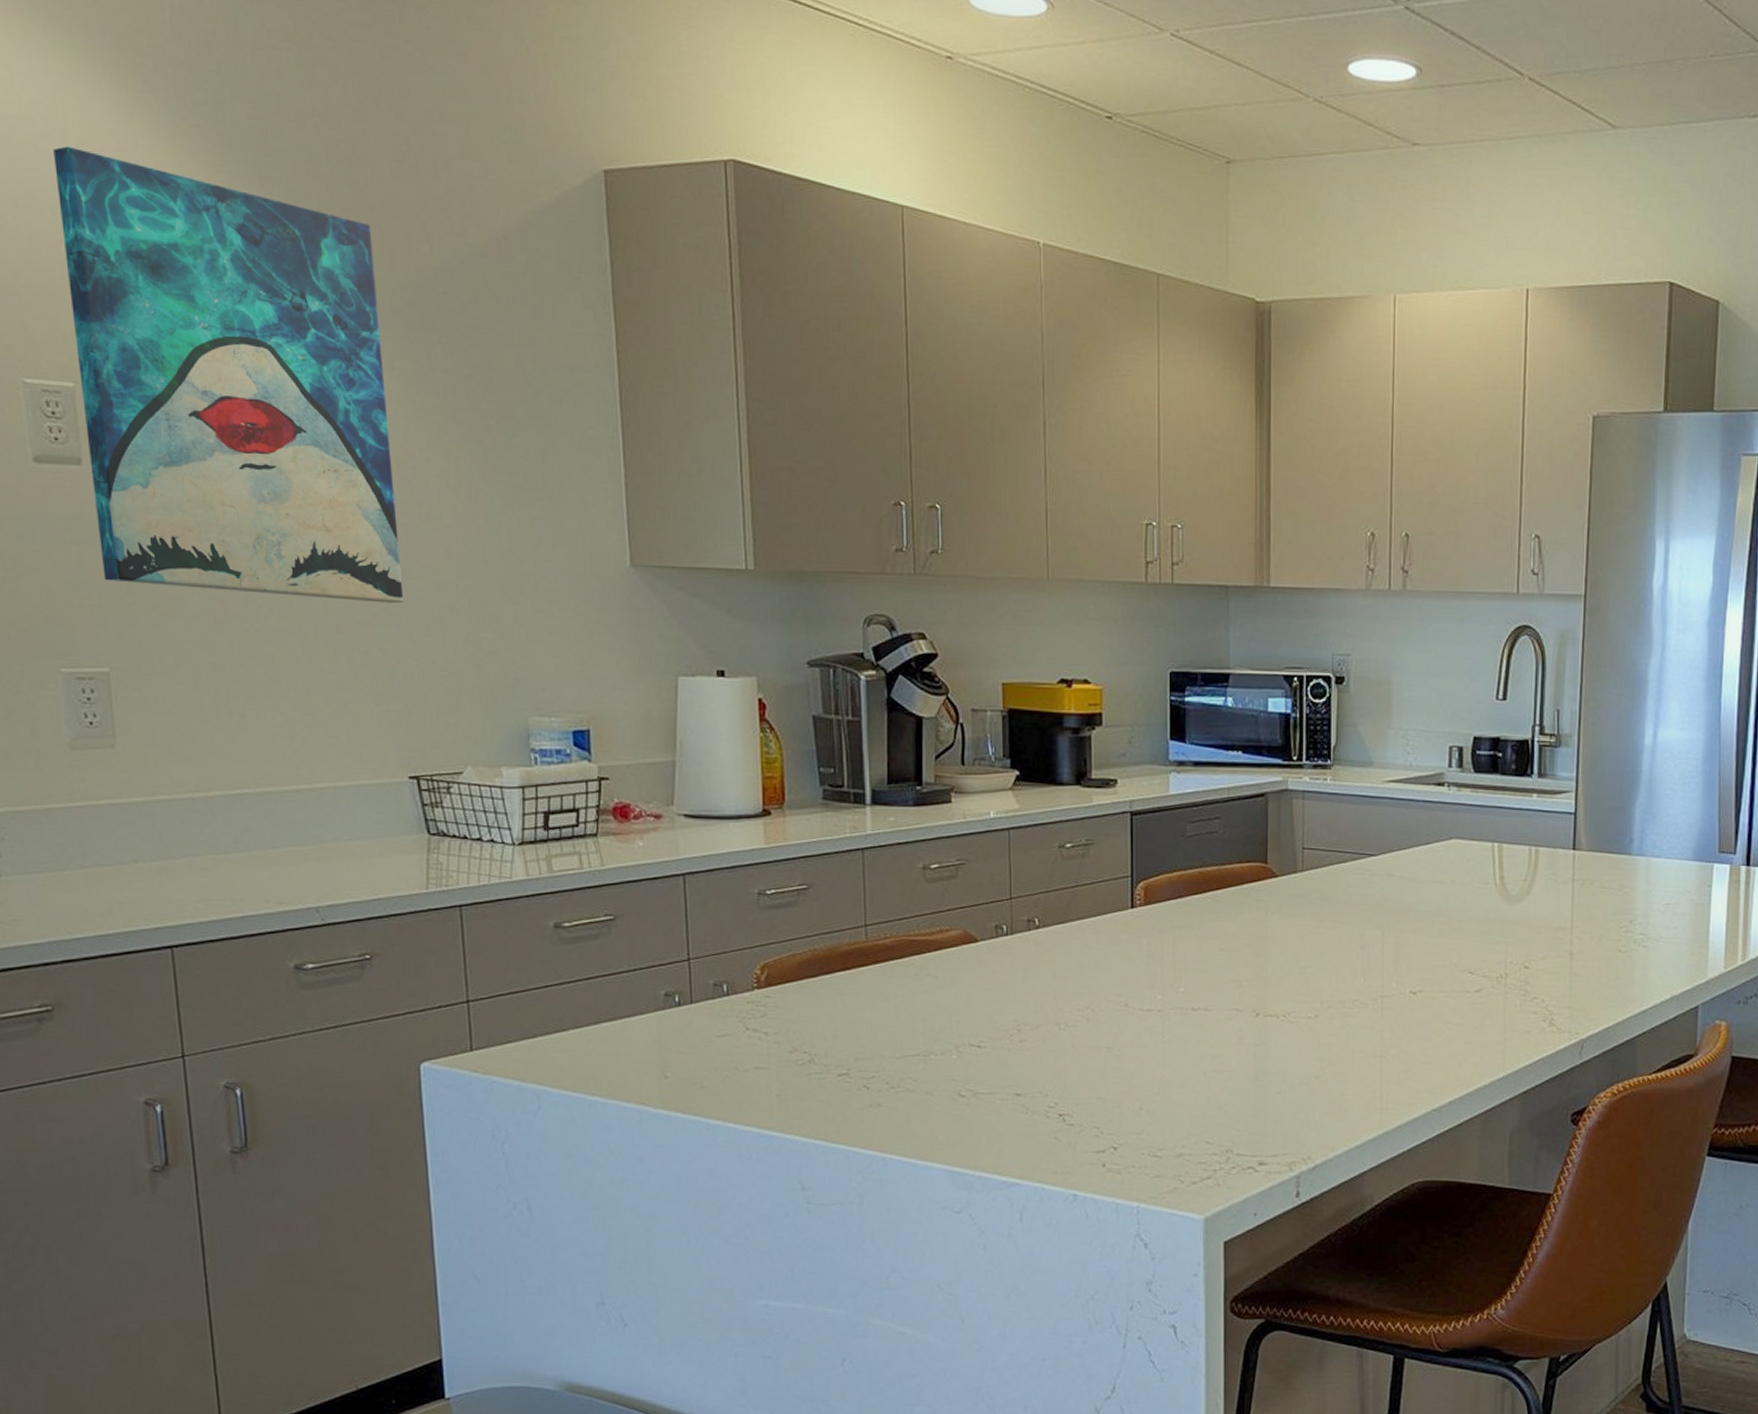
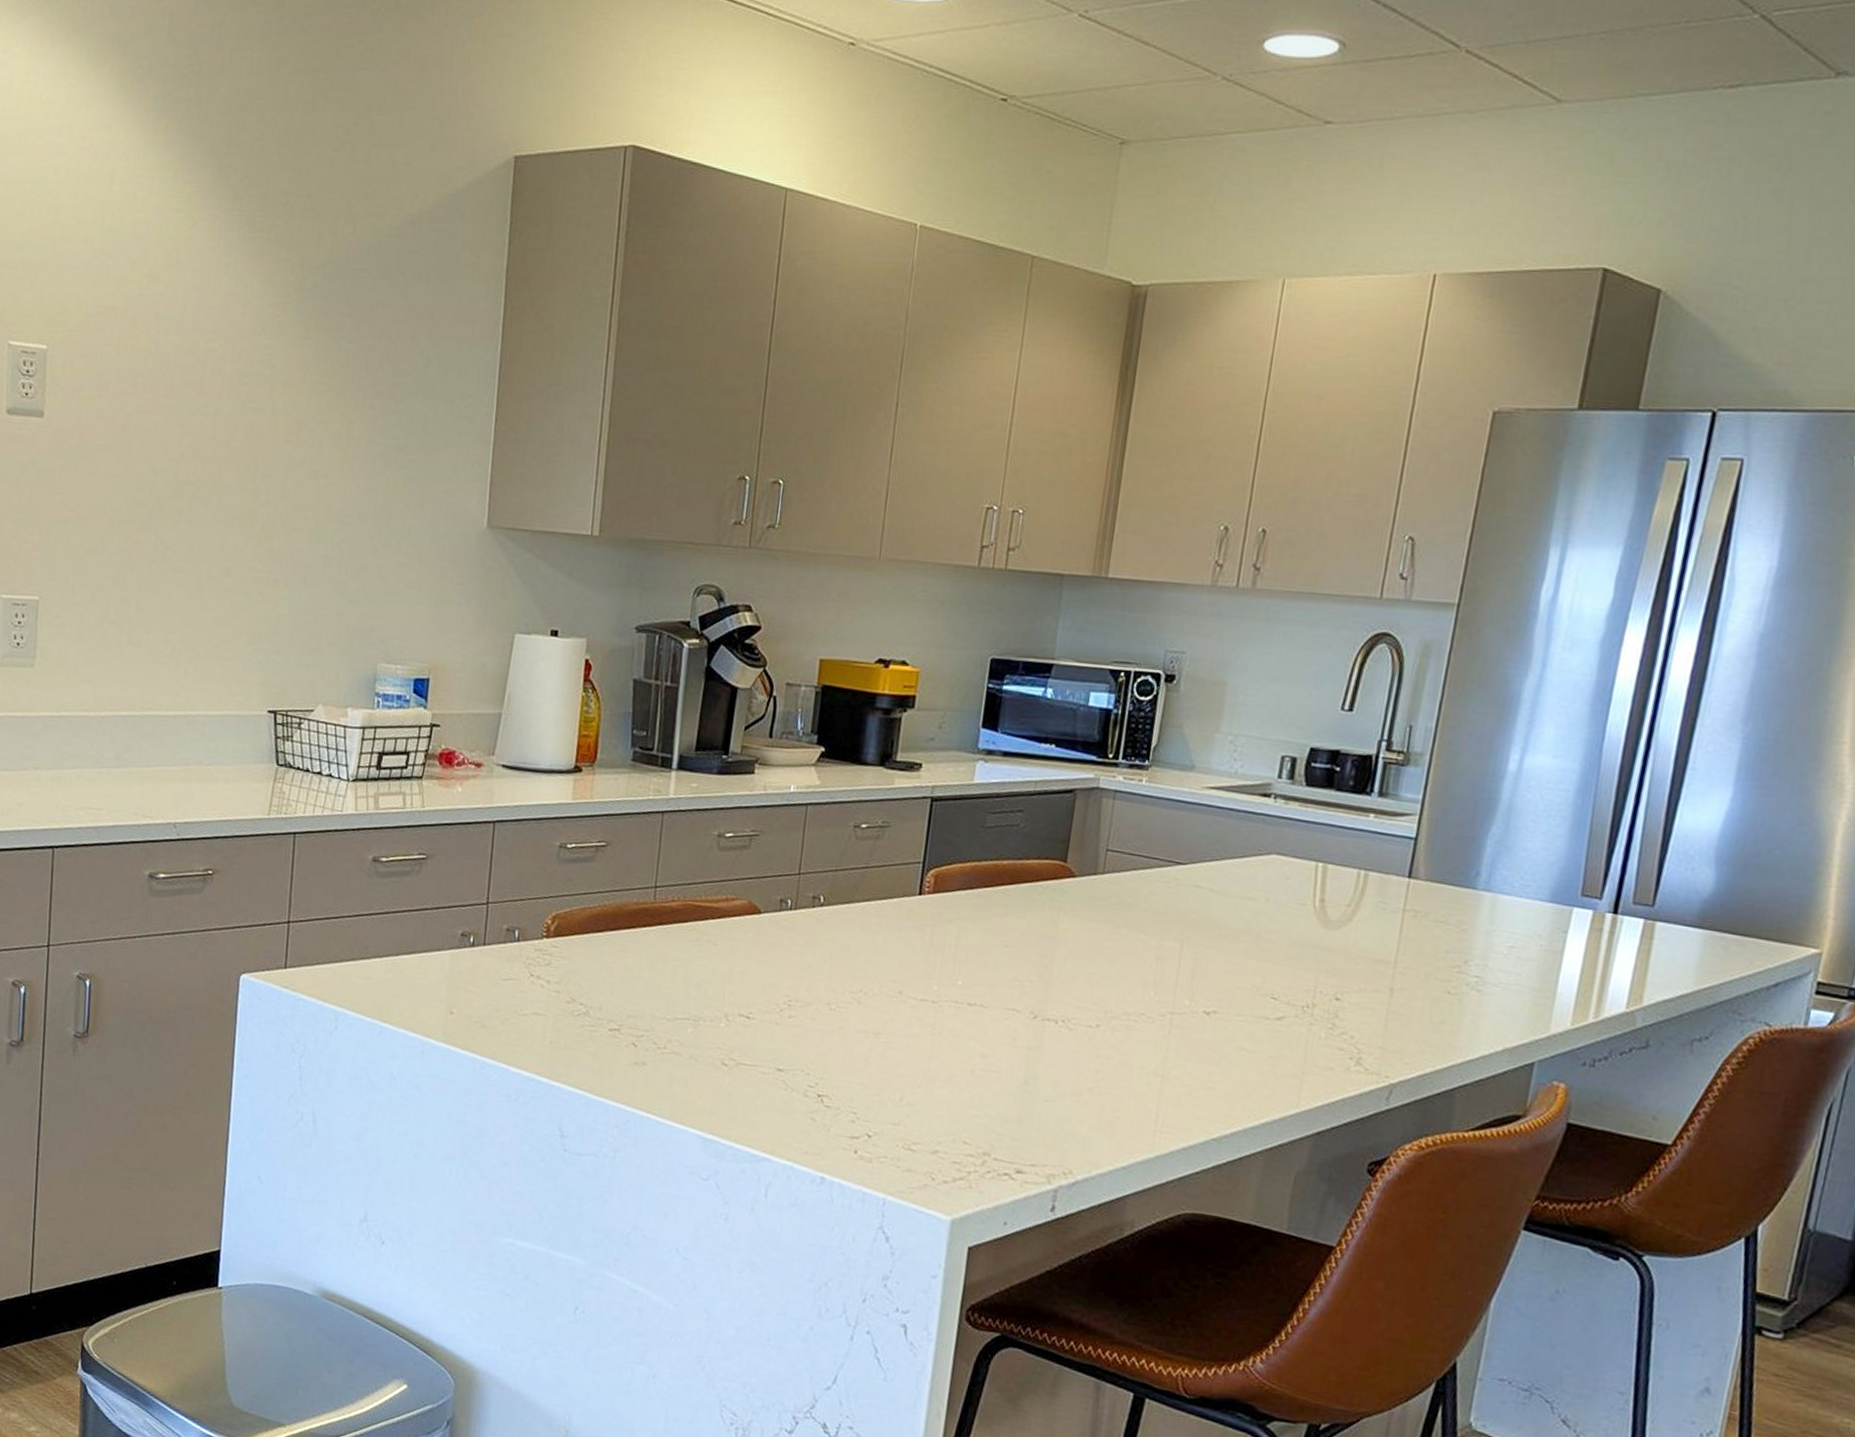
wall art: present [53,146,404,604] -> none [46,139,307,552]

